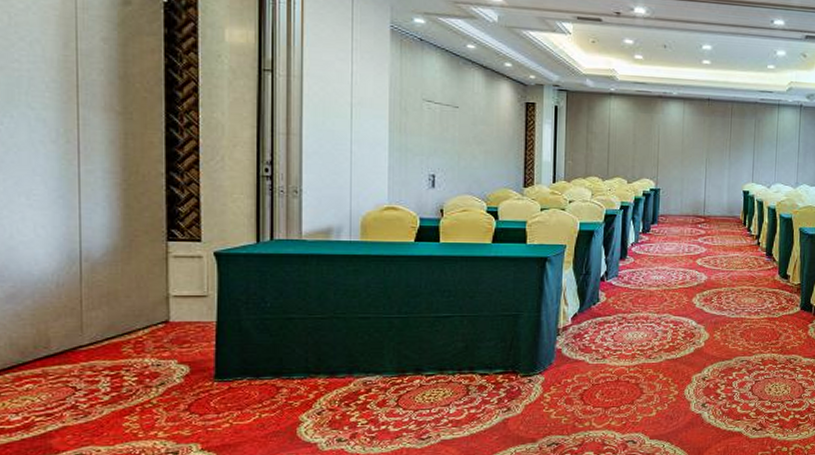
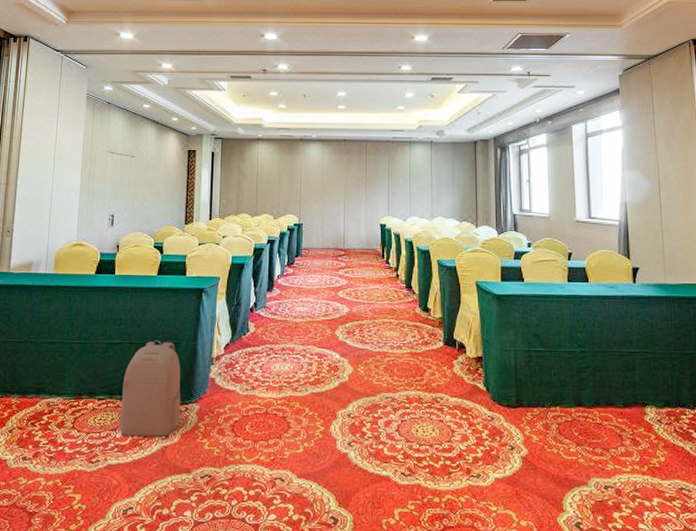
backpack: none [453,313,524,410] -> present [119,340,181,437]

